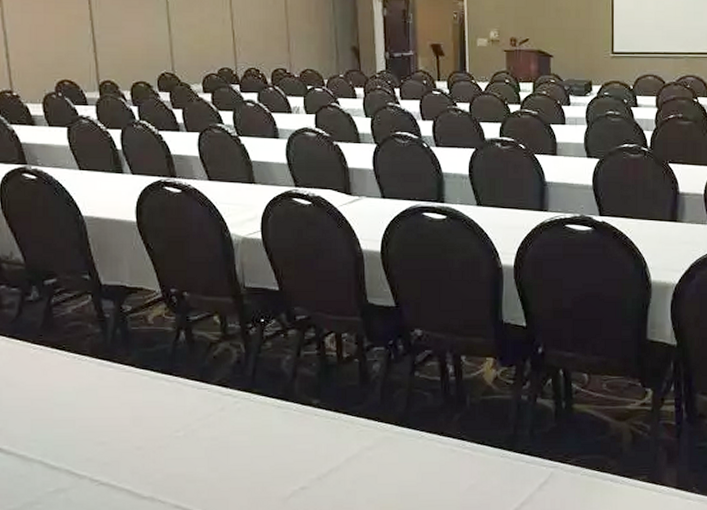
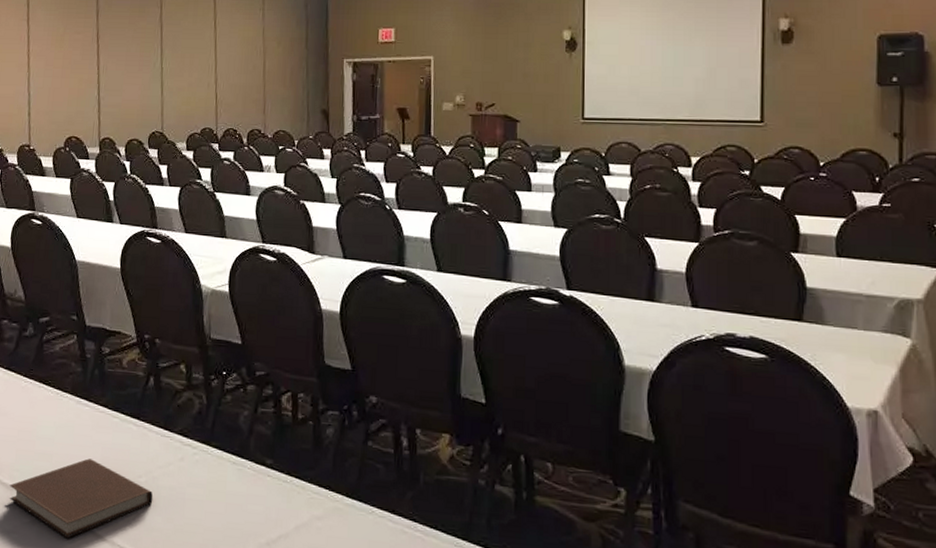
notebook: none [26,420,194,502] -> present [9,458,153,539]

